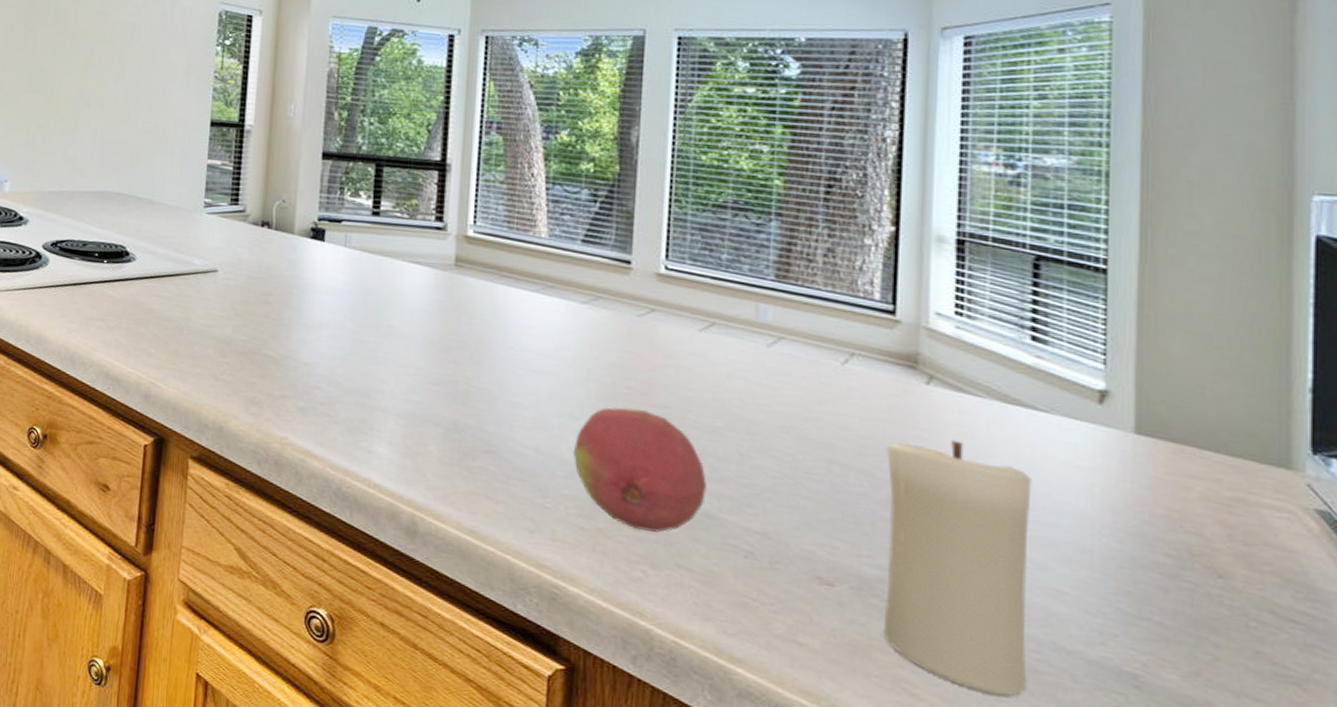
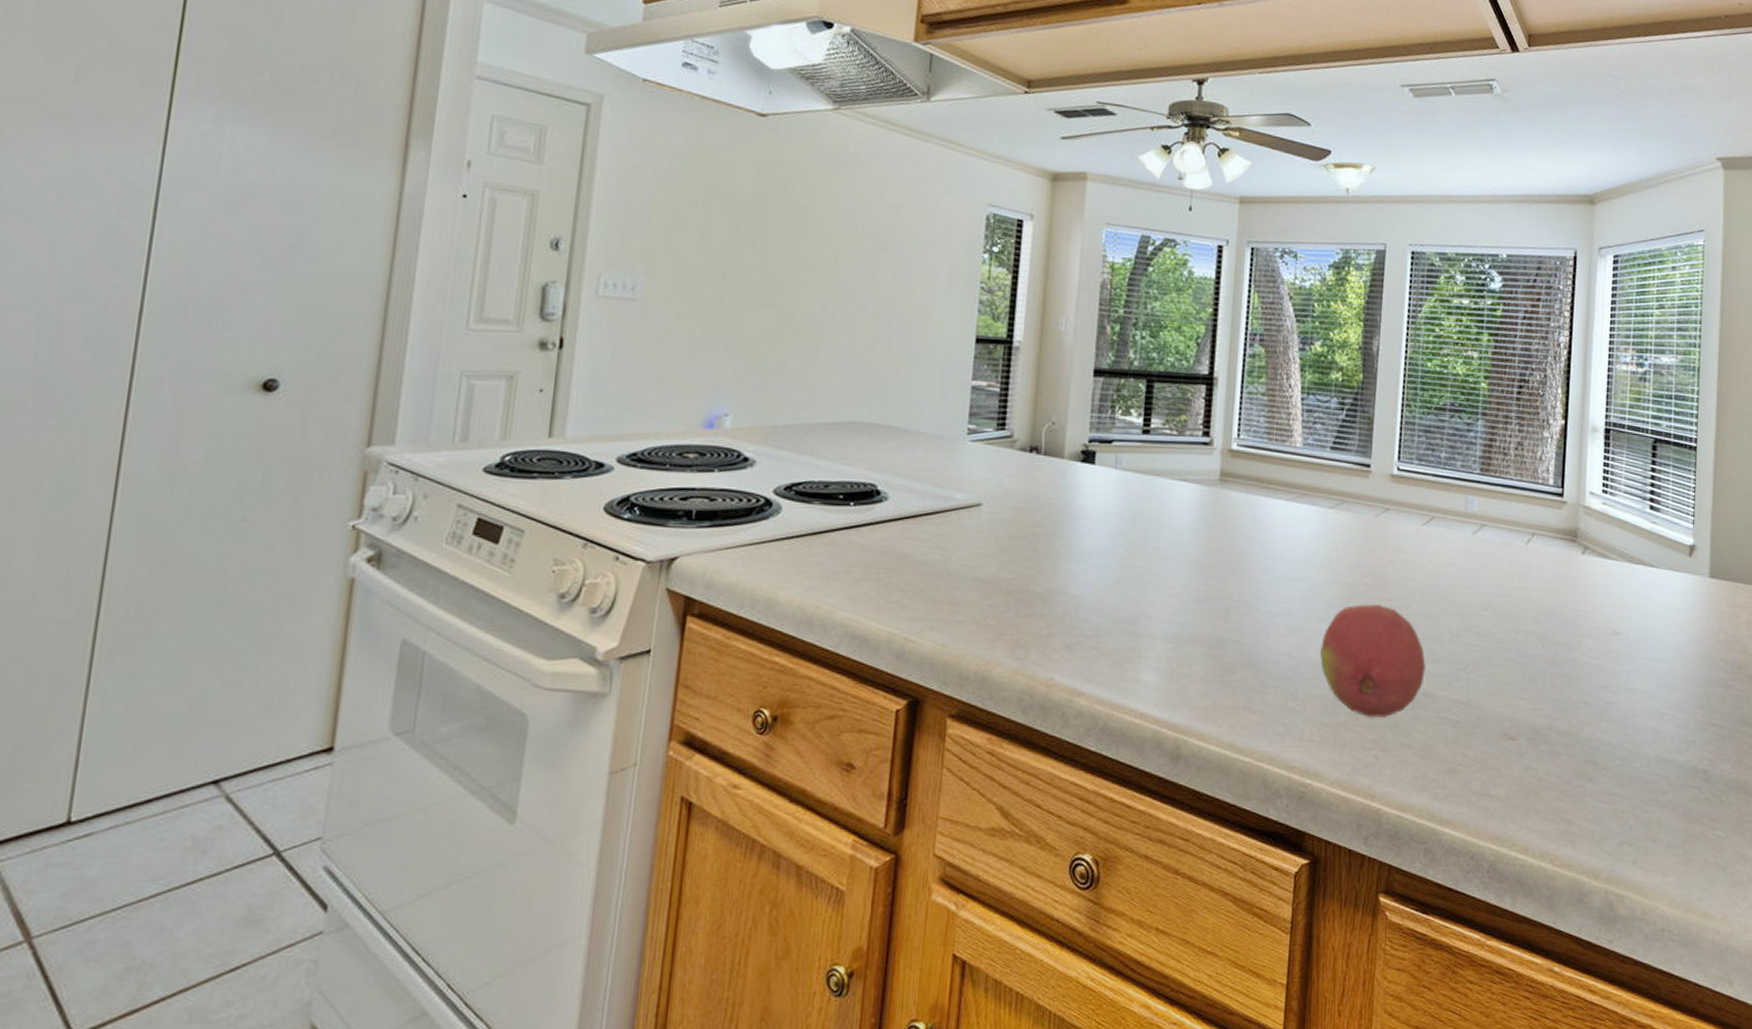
candle: present [883,440,1032,697] -> none [1549,599,1648,807]

